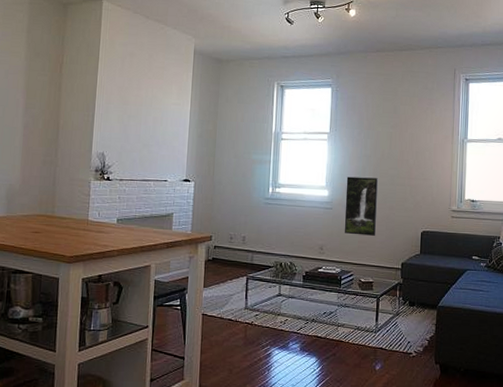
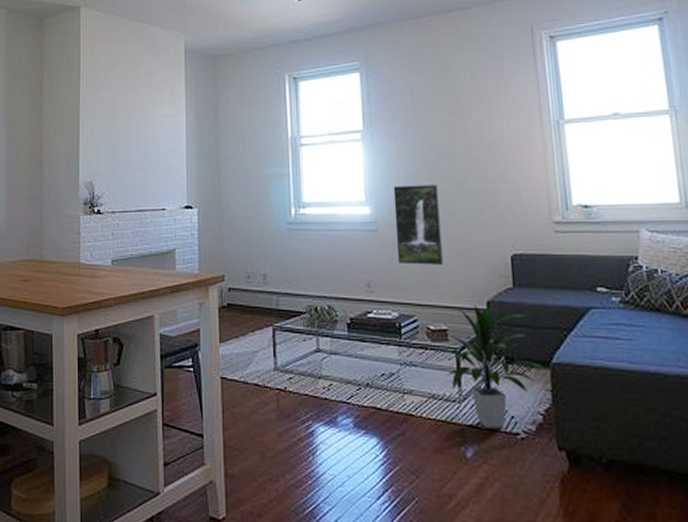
indoor plant: none [368,265,433,350] -> present [445,305,544,429]

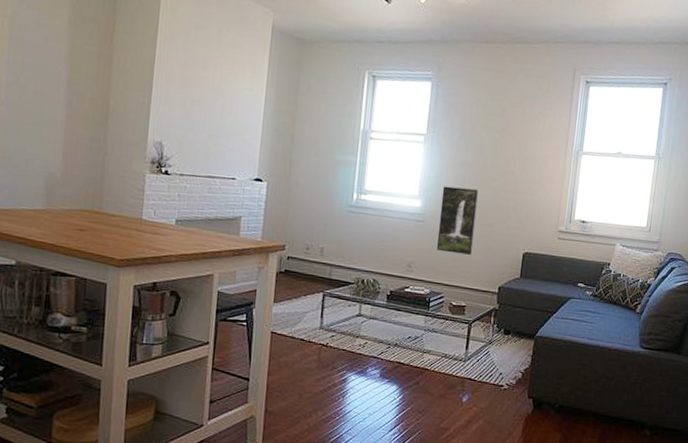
indoor plant: present [445,305,544,429] -> none [458,289,530,382]

